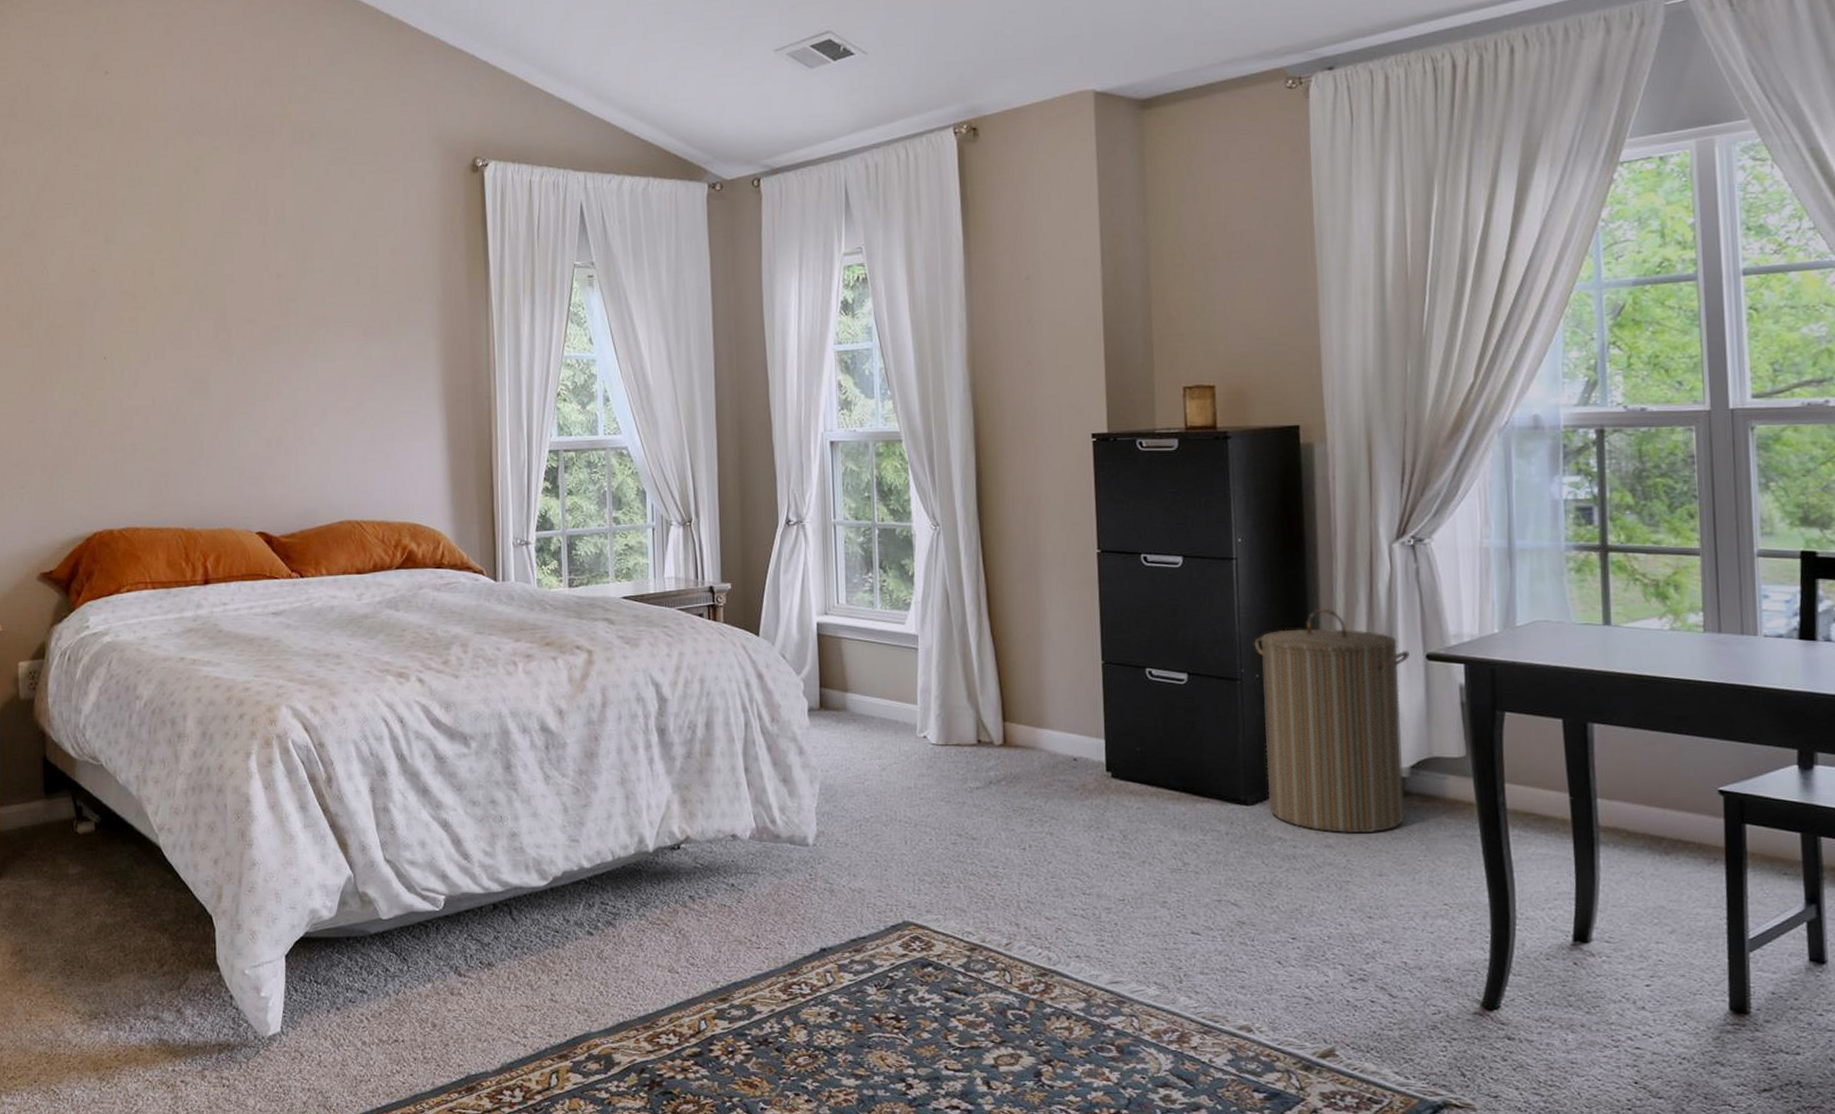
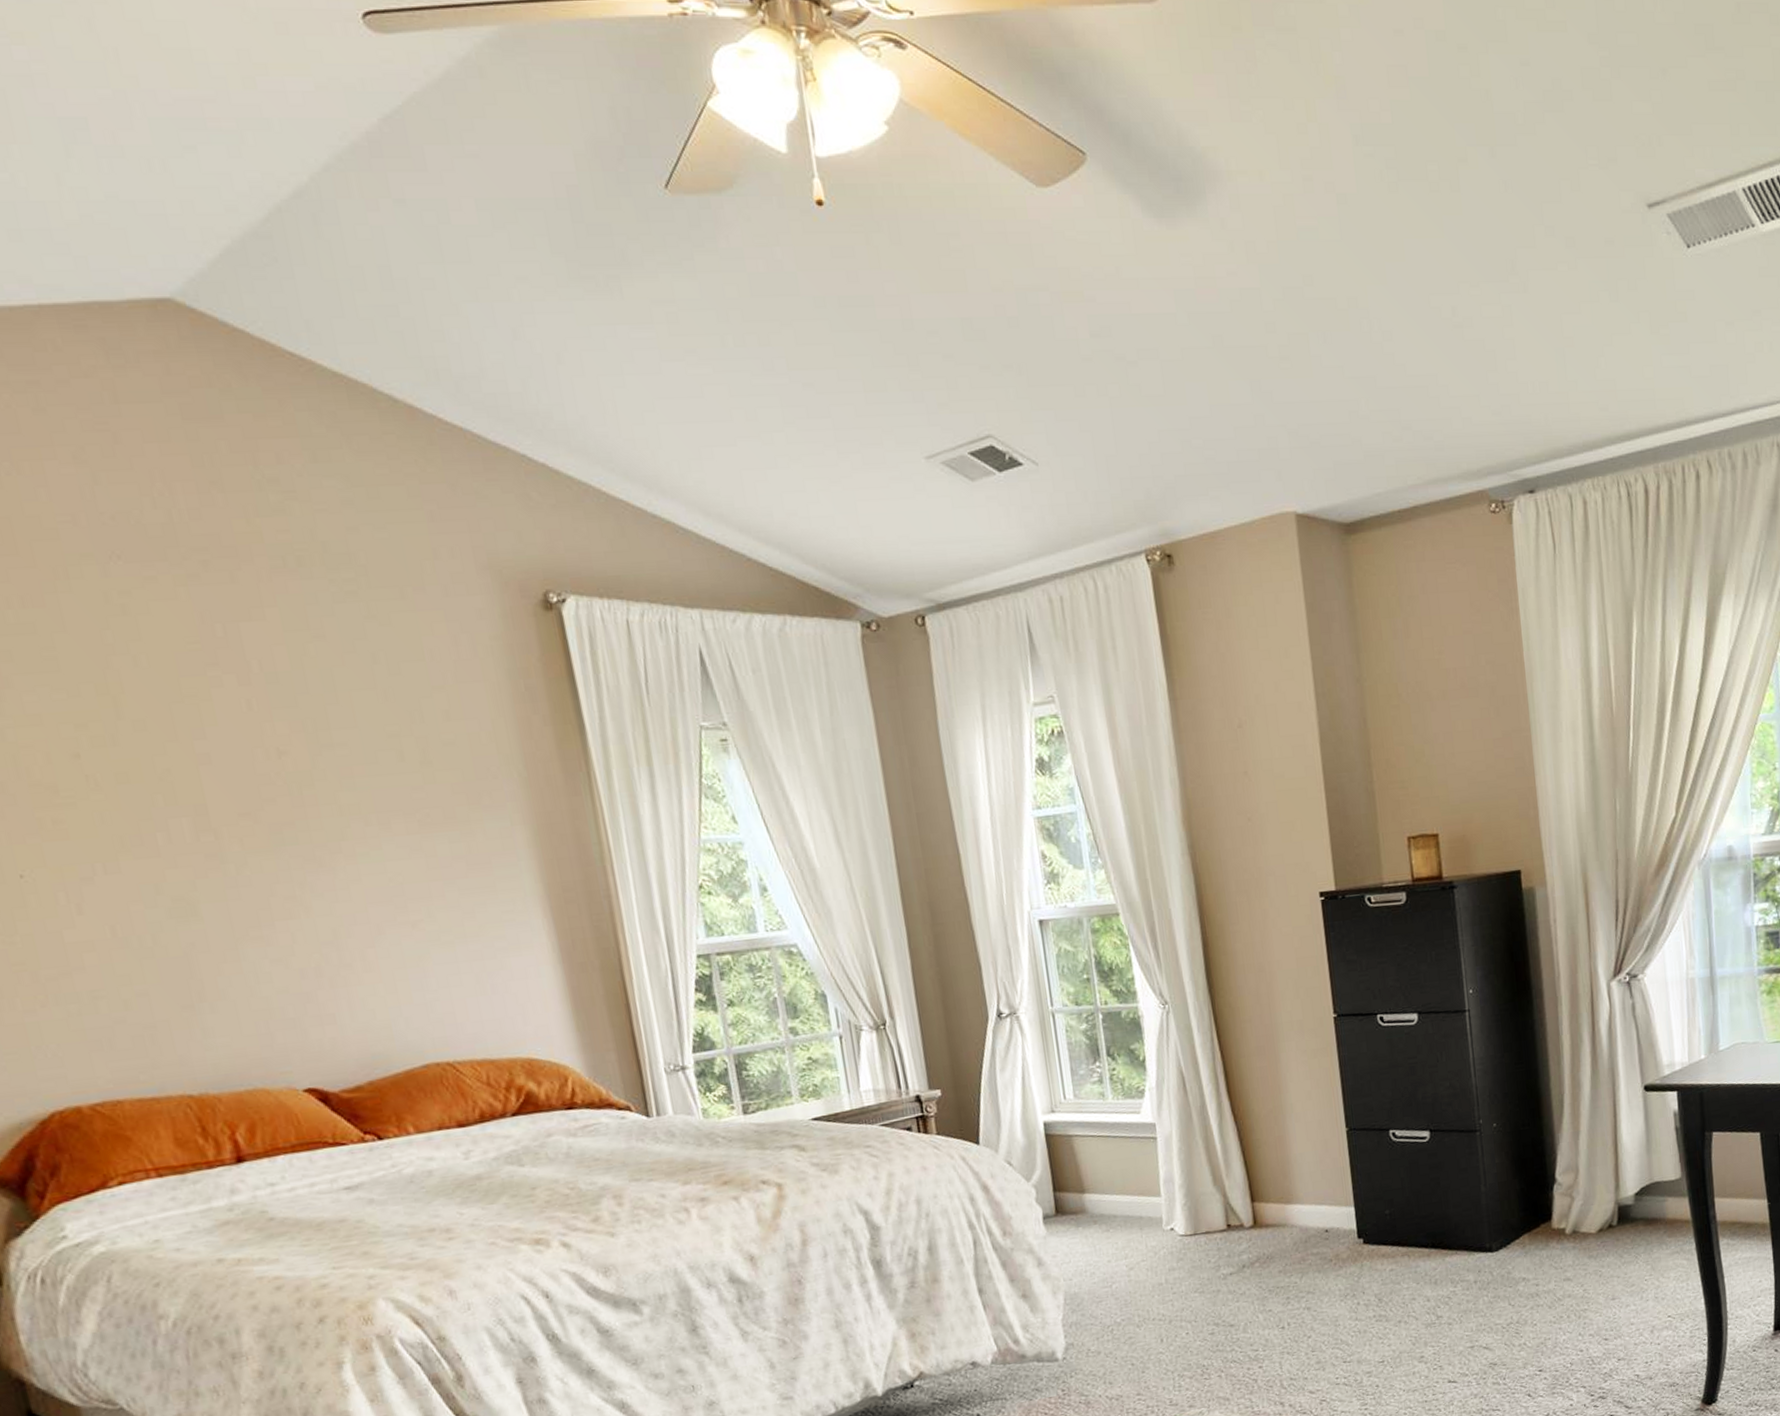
laundry hamper: present [1254,608,1410,833] -> none [1490,1051,1632,1266]

